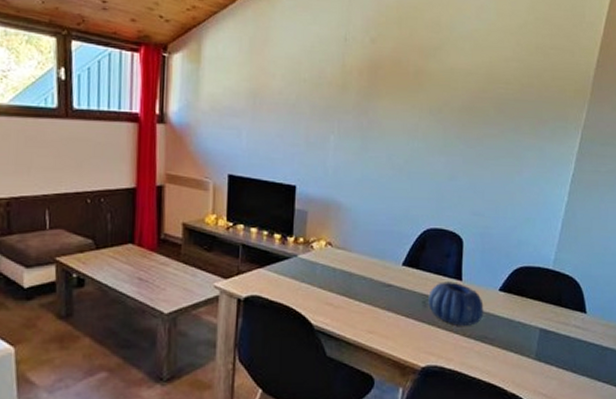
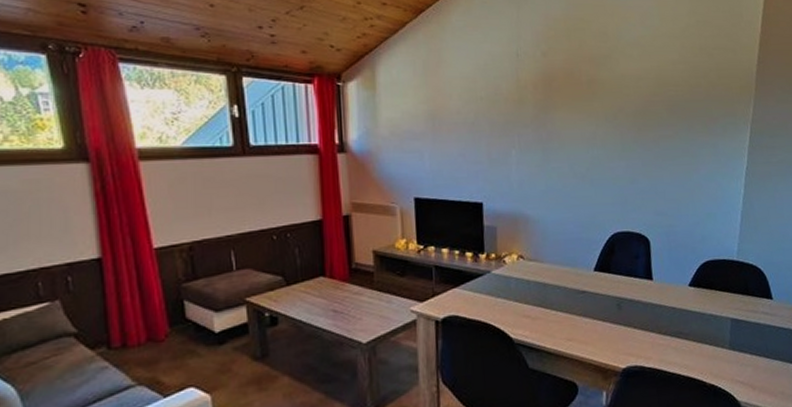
decorative bowl: present [428,281,484,326] -> none [622,282,677,324]

